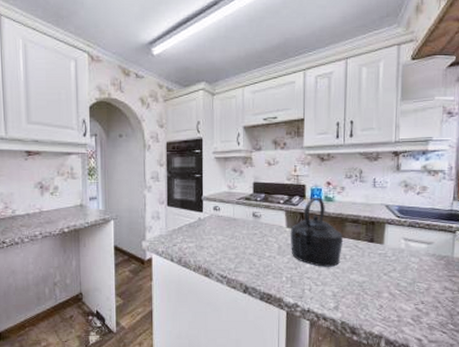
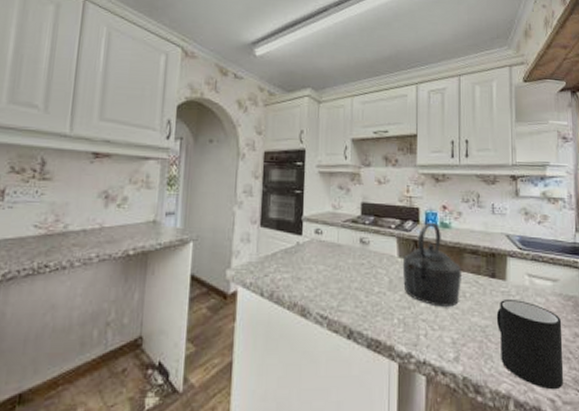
mug: none [373,260,433,332] -> present [496,300,564,390]

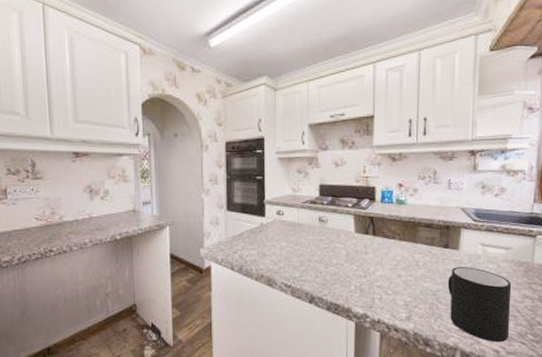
kettle: present [402,222,461,307] -> none [359,200,415,275]

